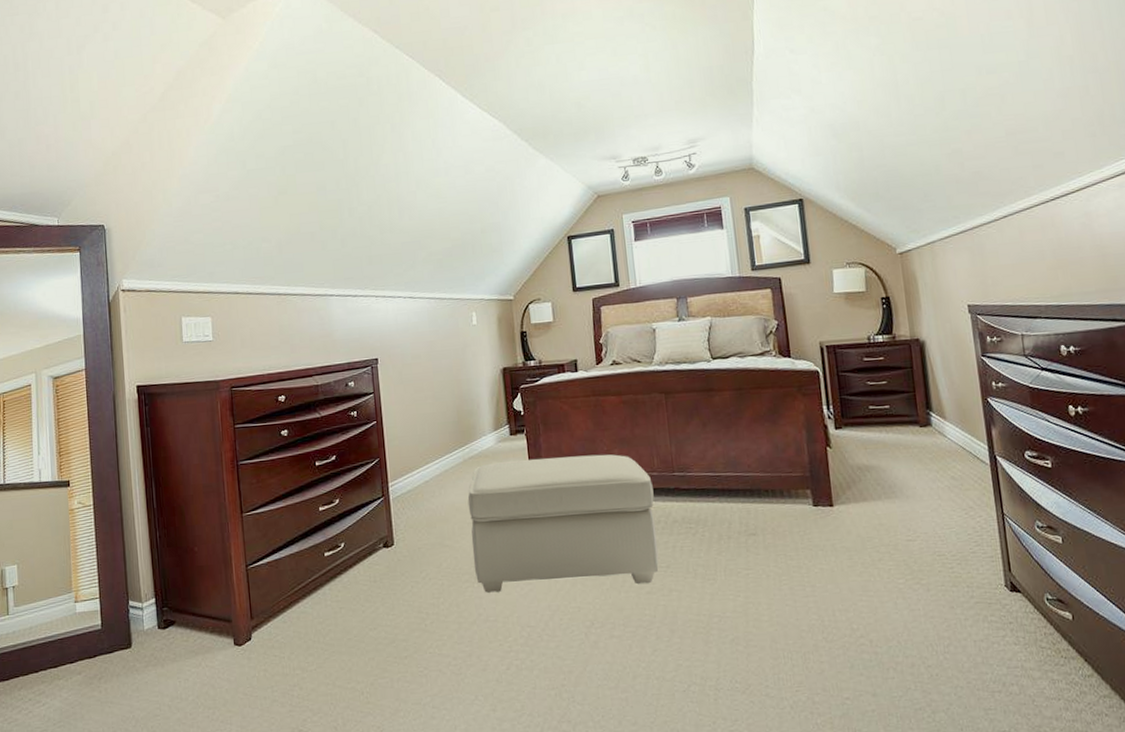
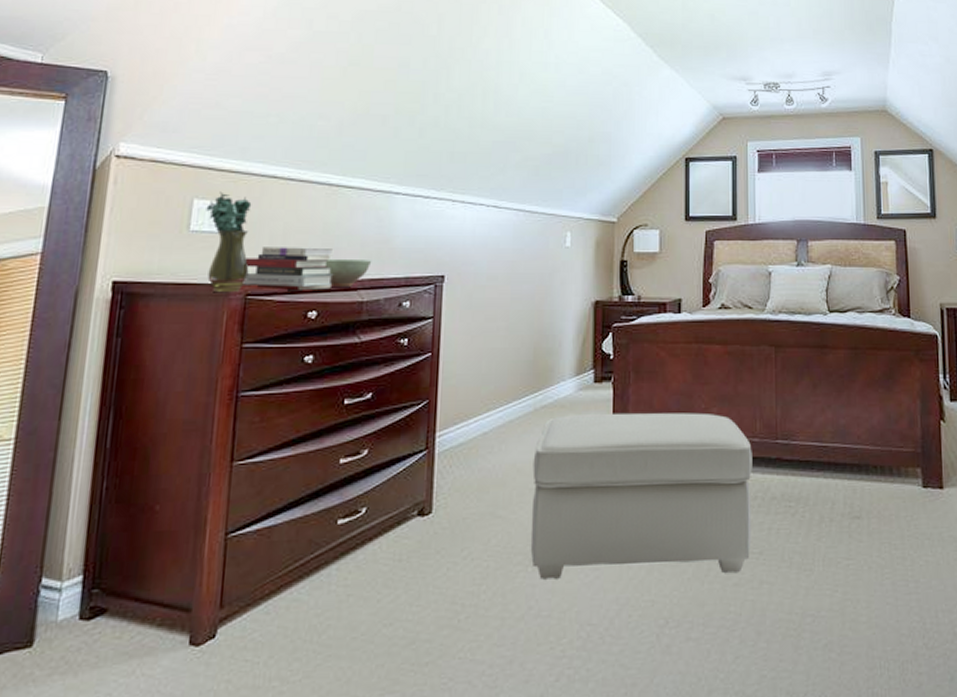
vase: none [192,309,231,388] -> present [206,191,252,293]
books: none [226,344,292,382] -> present [243,247,334,290]
bowl: none [284,351,320,375] -> present [324,258,372,287]

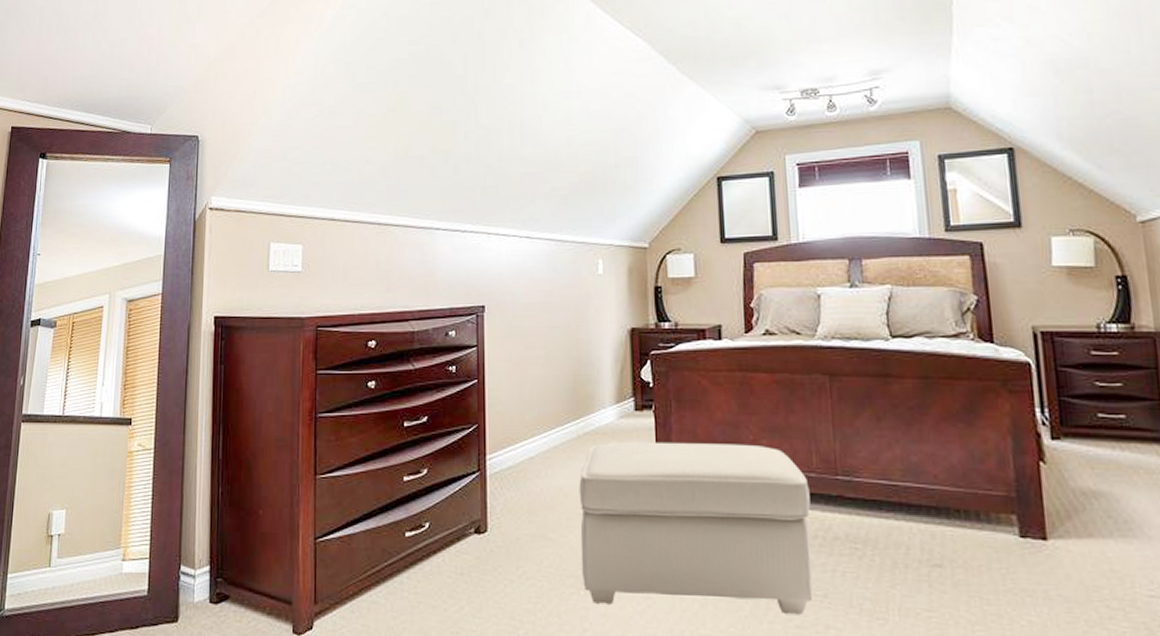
vase: present [206,191,252,293] -> none [280,235,318,325]
books: present [243,247,334,290] -> none [314,282,386,322]
bowl: present [324,258,372,287] -> none [379,292,420,318]

